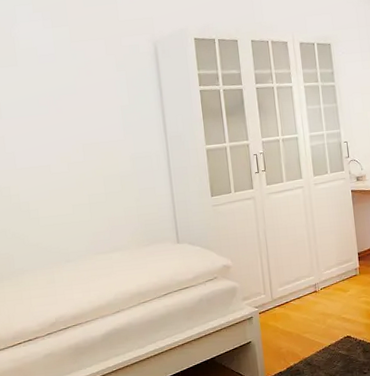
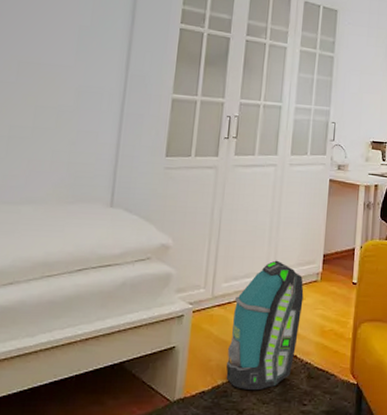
backpack: none [290,263,349,367] -> present [226,260,304,391]

